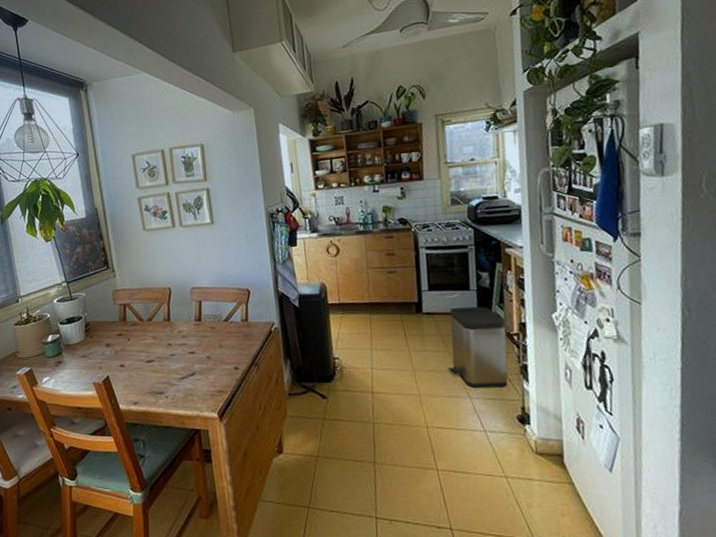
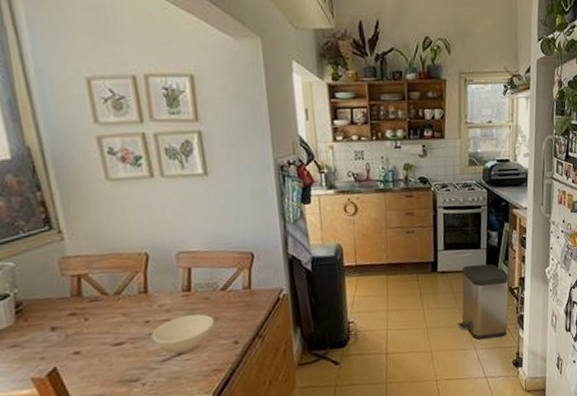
bowl: none [172,341,219,374] -> present [151,314,215,354]

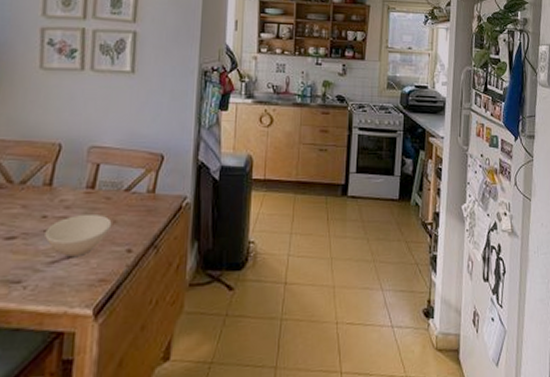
pedal bin: present [458,263,509,340] -> none [365,193,422,280]

